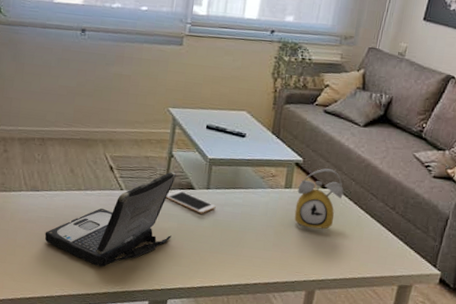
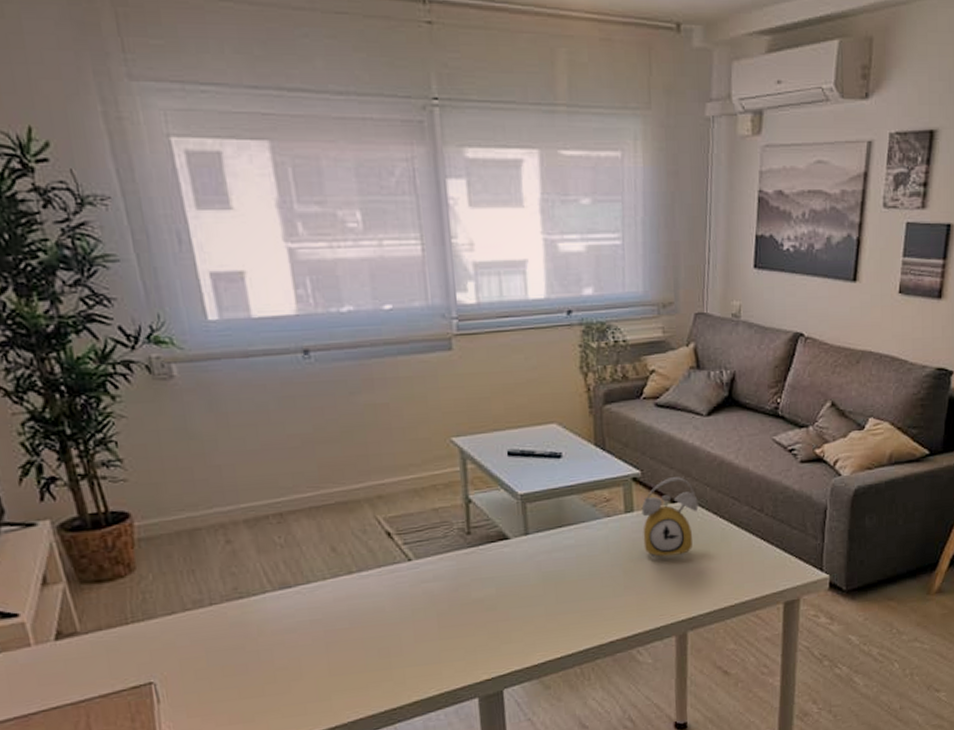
laptop: present [44,171,176,267] -> none [313,522,491,670]
cell phone: present [166,189,216,214] -> none [472,543,542,569]

